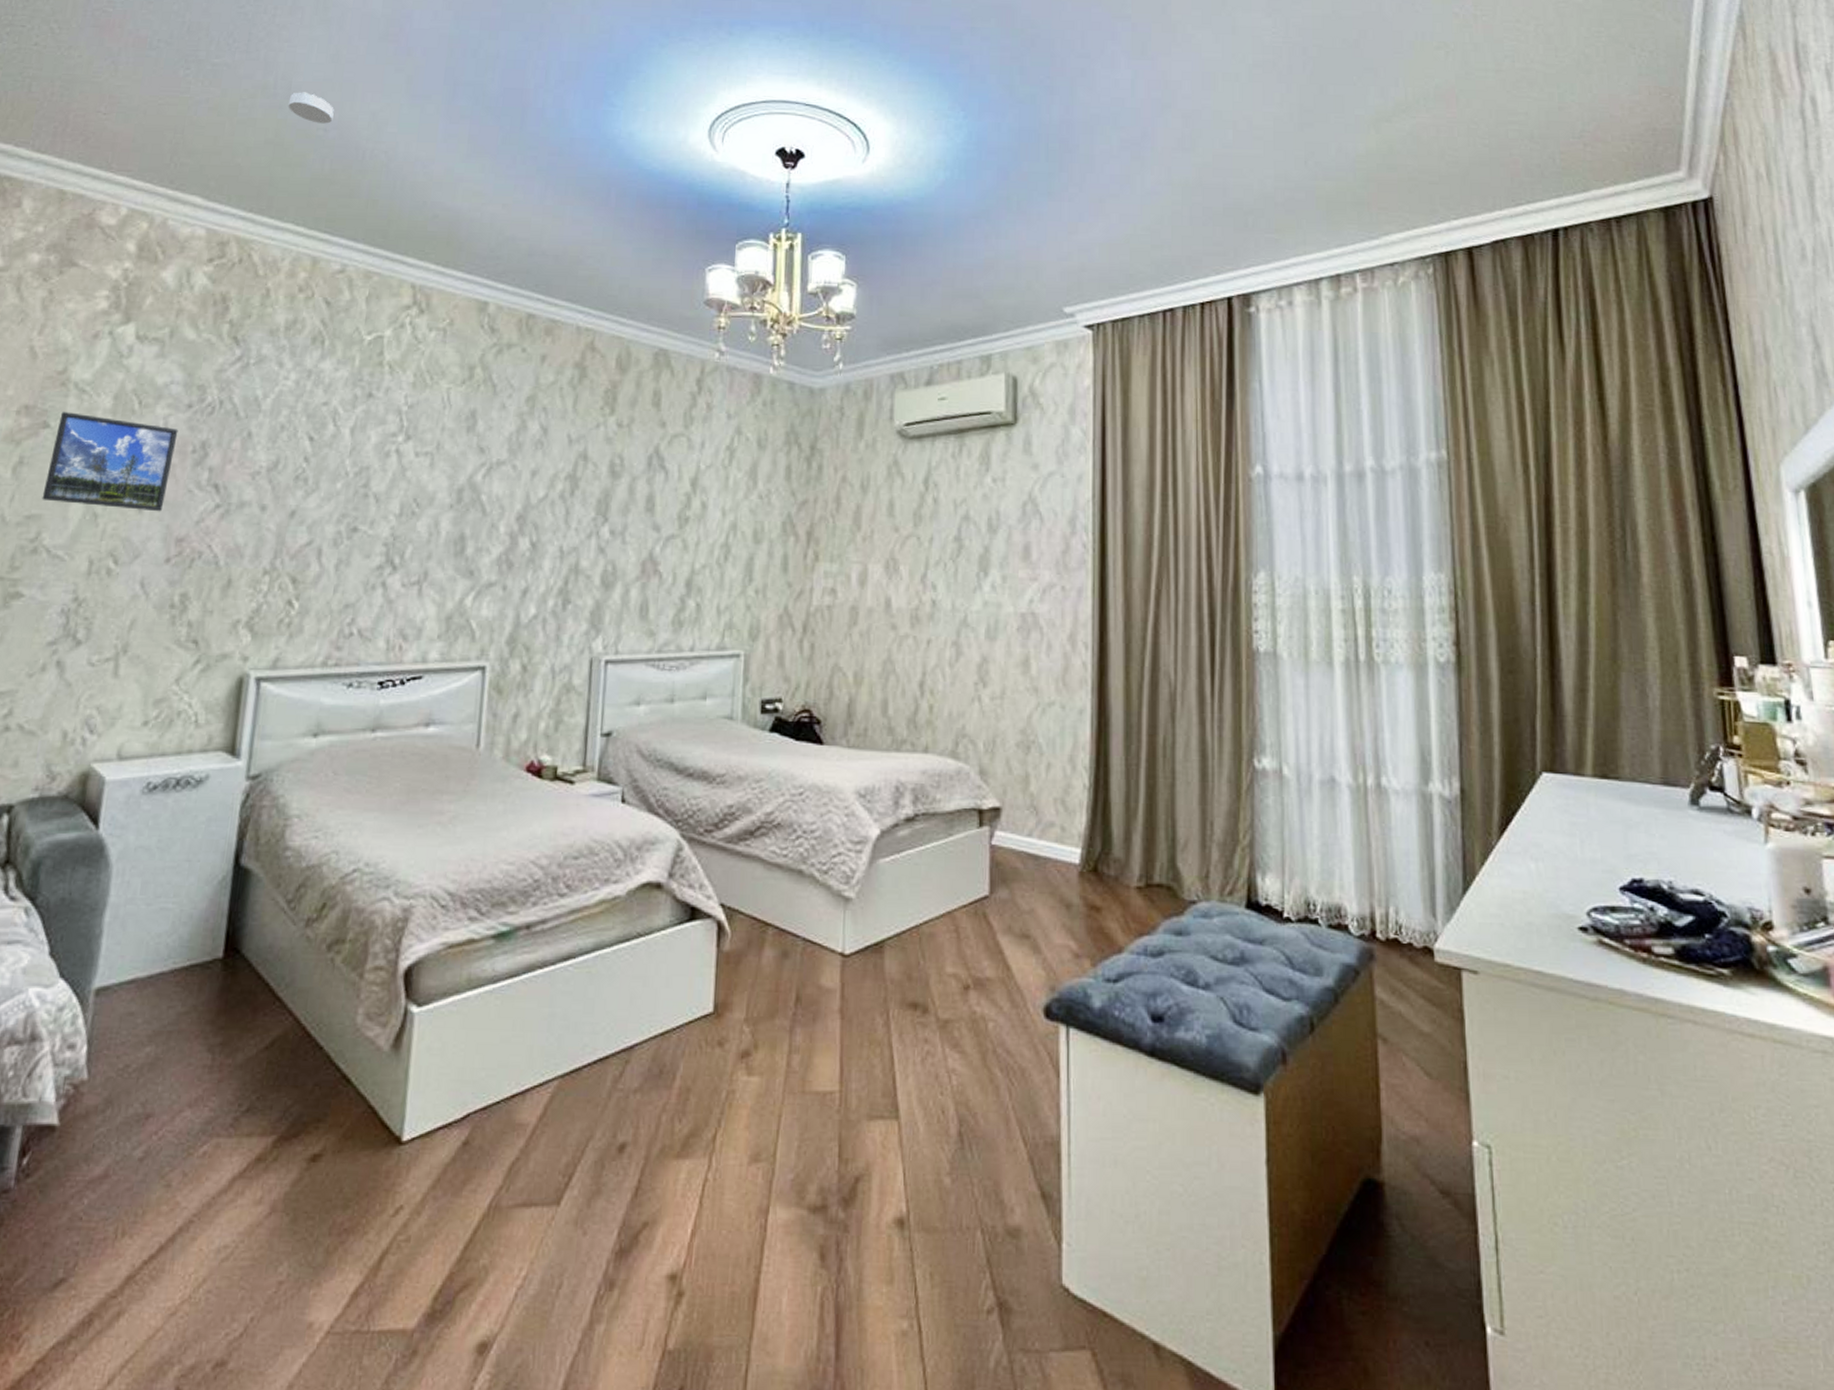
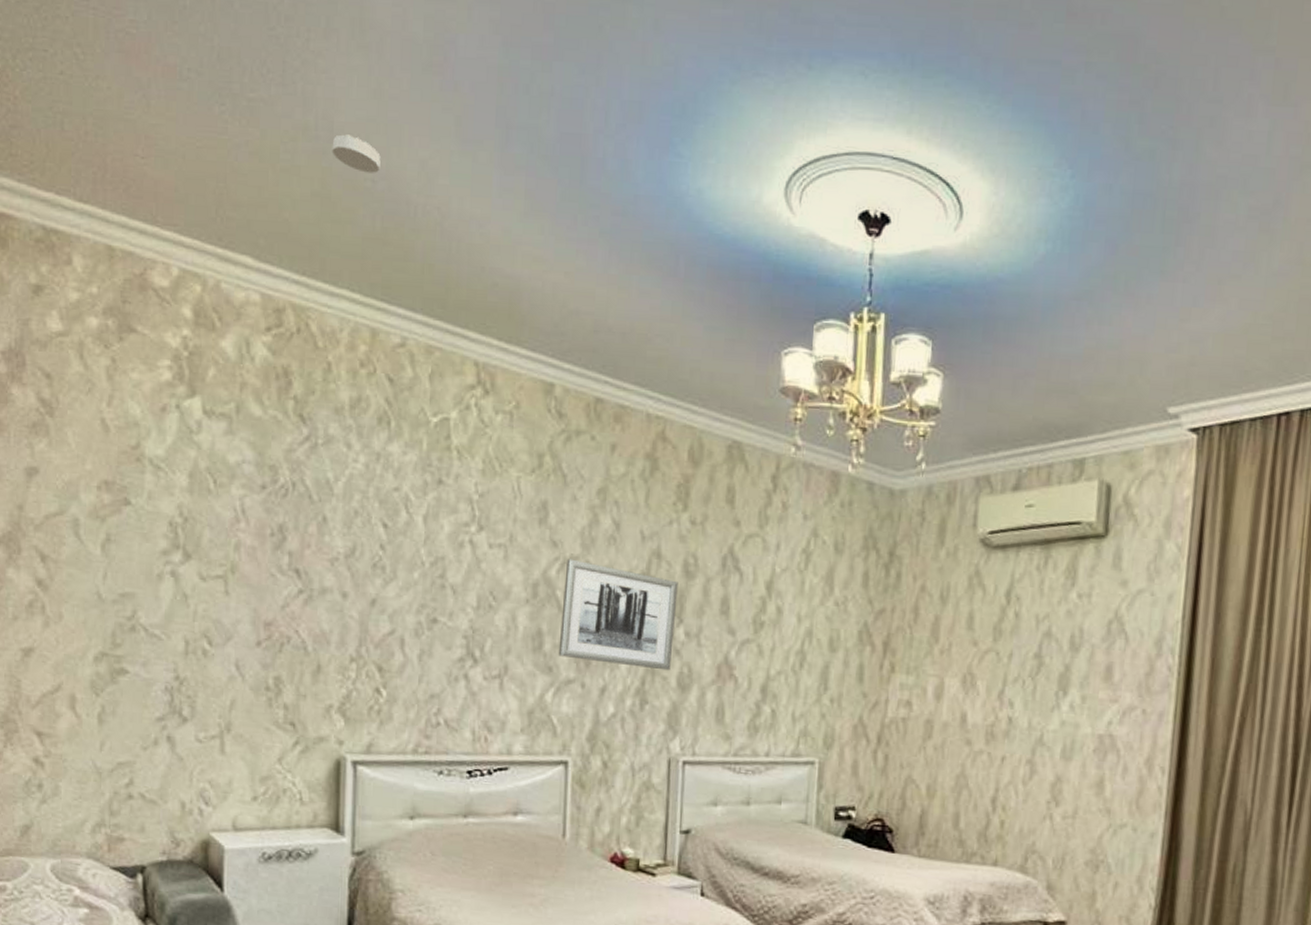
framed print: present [41,412,179,512] -> none [133,489,255,595]
wall art: none [480,464,604,569] -> present [558,558,678,671]

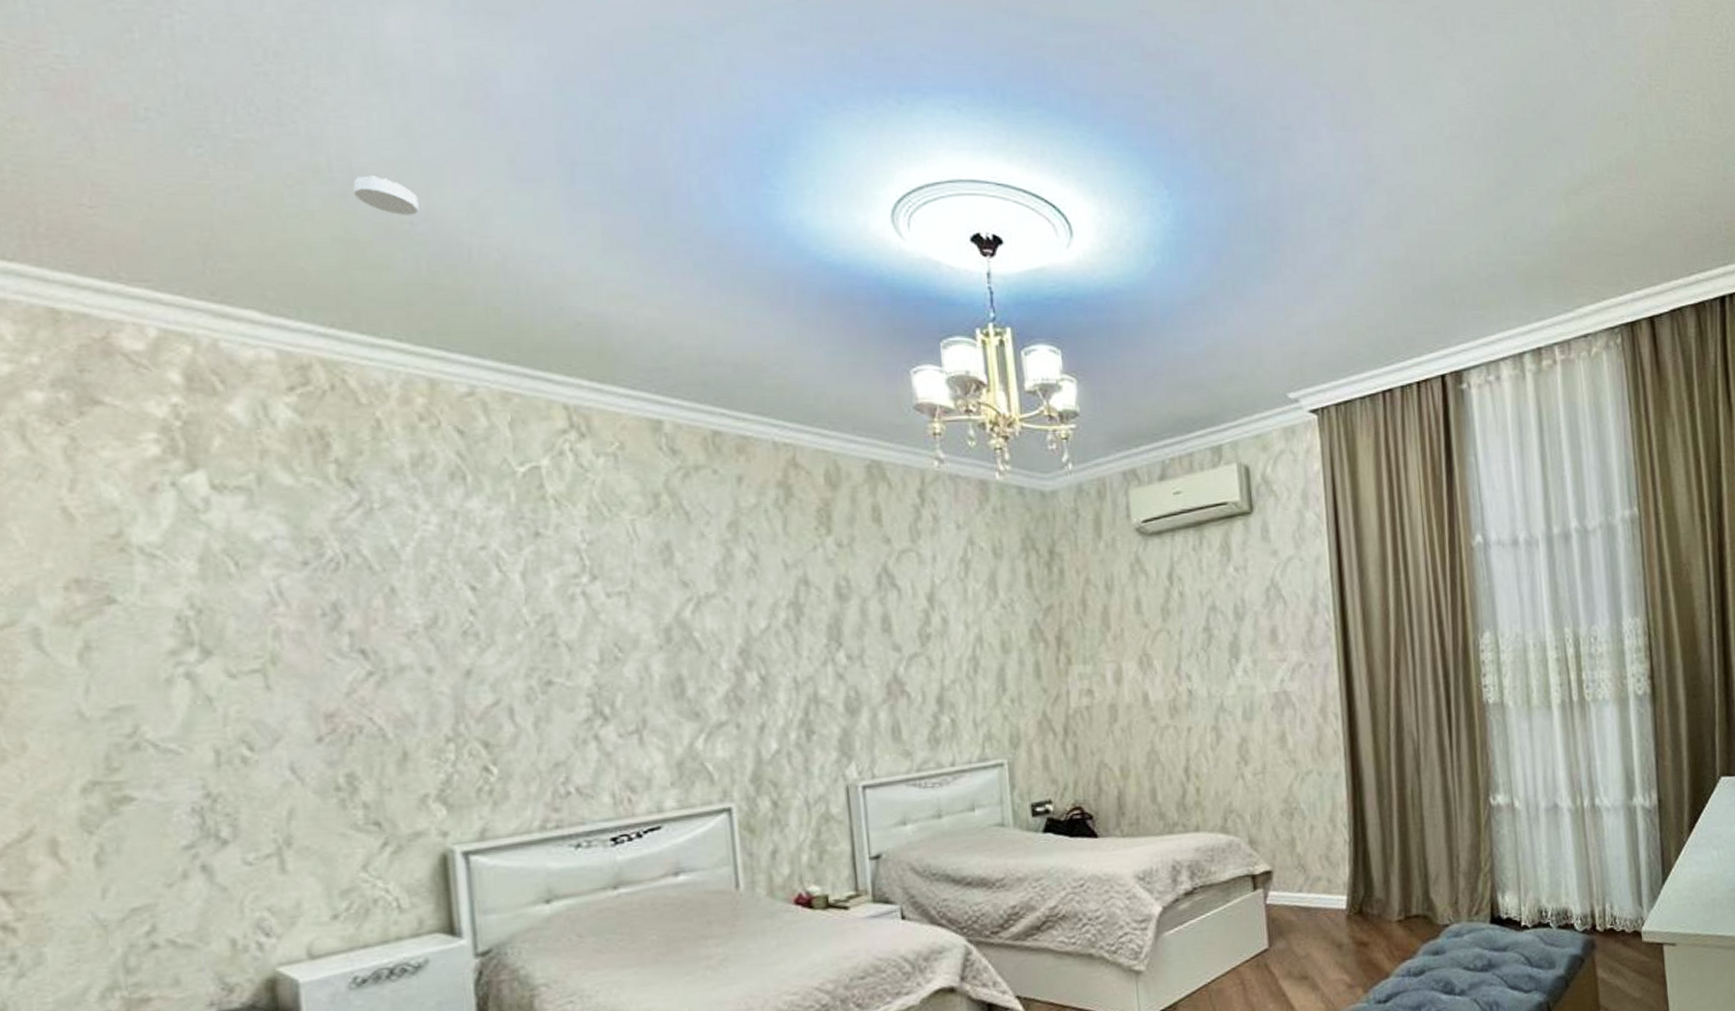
wall art: present [558,558,678,671] -> none [701,597,836,700]

